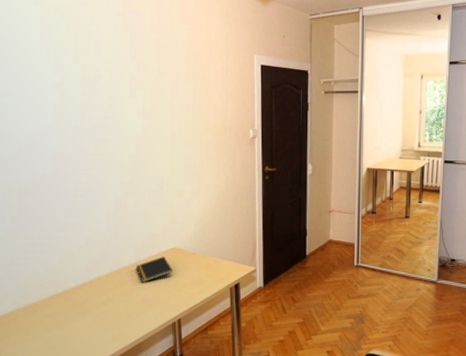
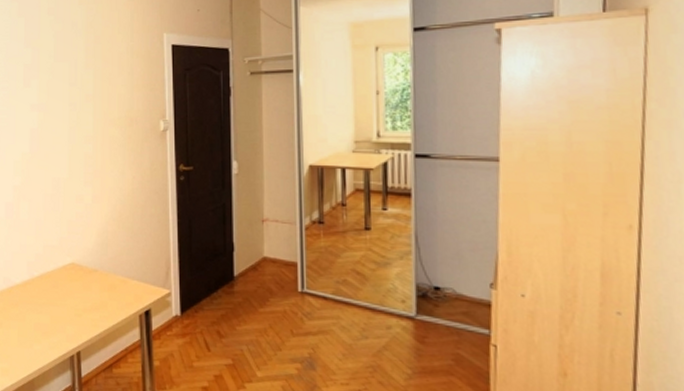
notepad: present [136,257,173,283] -> none [28,273,71,305]

